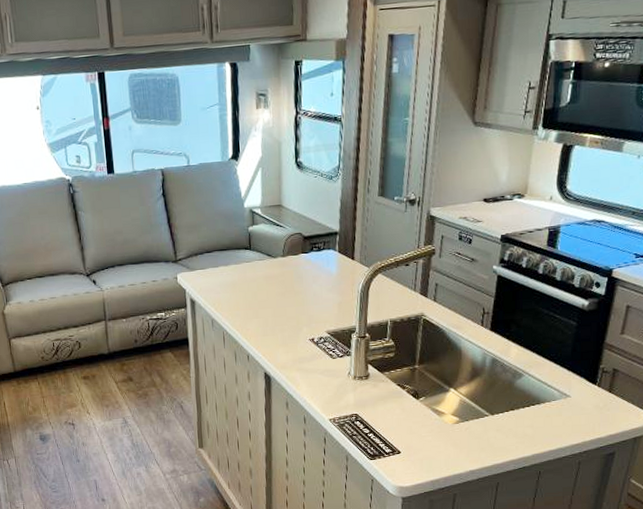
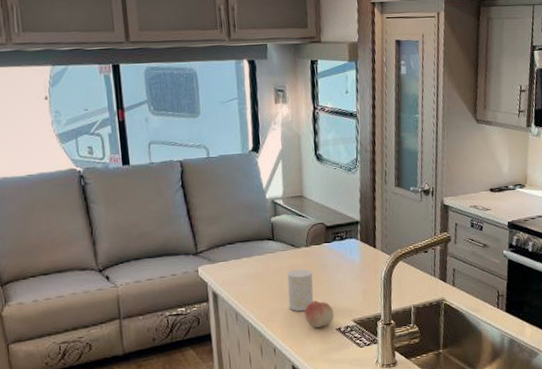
cup: none [262,279,288,321] -> present [287,269,314,312]
fruit: none [279,311,308,337] -> present [304,300,334,328]

